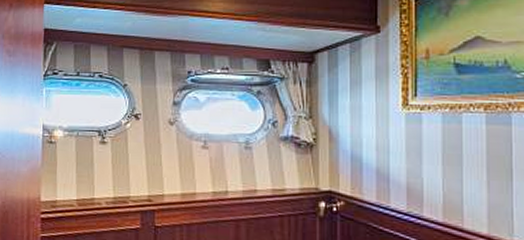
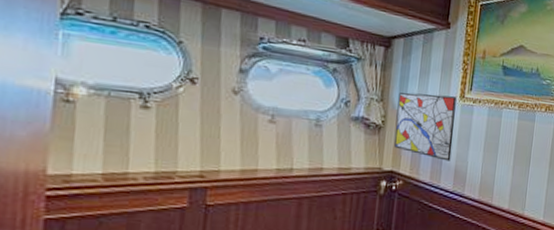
wall art: none [329,105,400,178] -> present [394,92,457,161]

